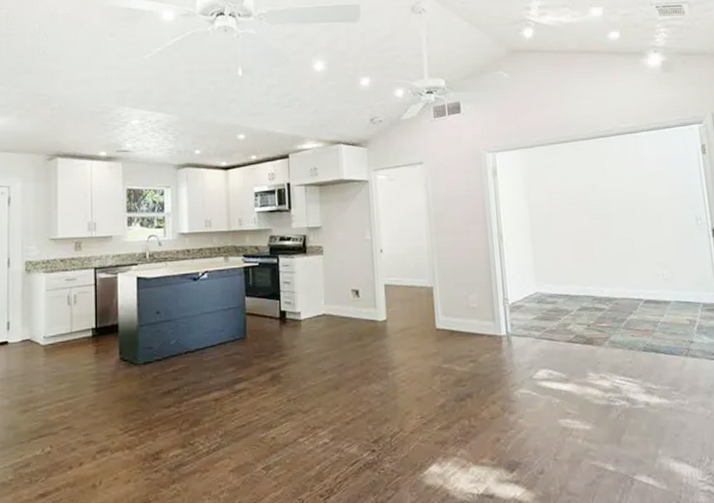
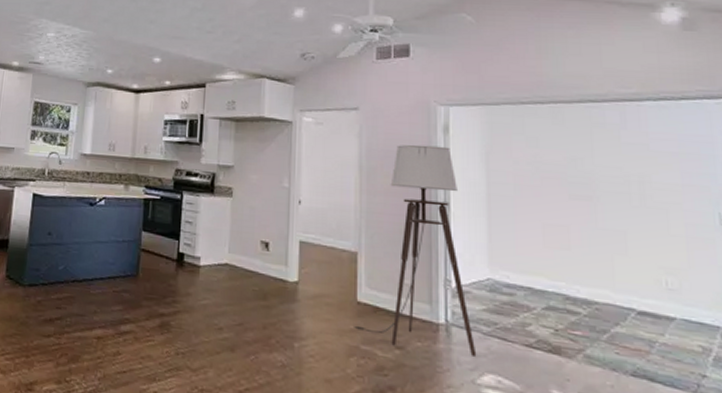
floor lamp: none [435,187,532,360] -> present [354,144,477,357]

